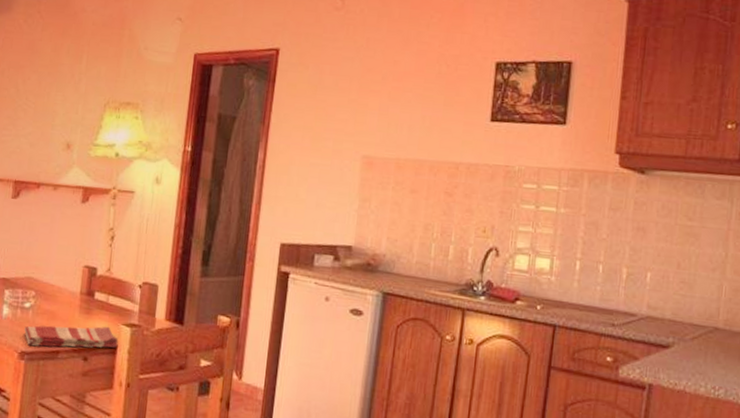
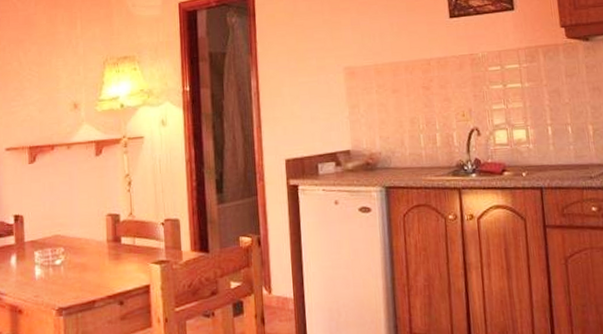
dish towel: present [24,325,119,348] -> none [58,267,151,301]

